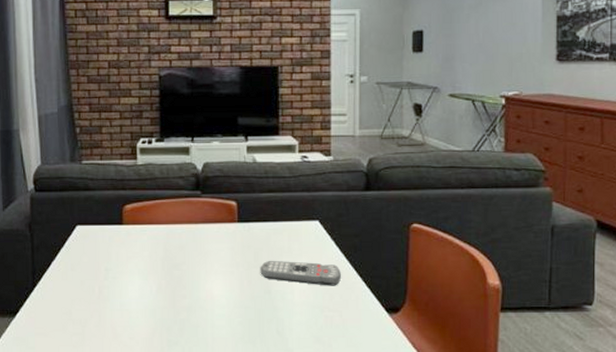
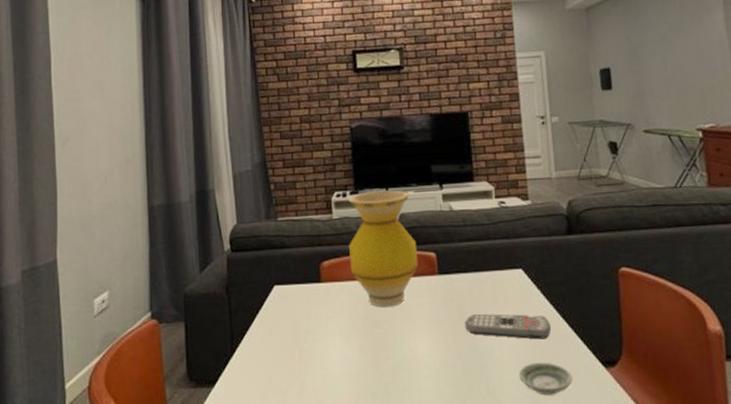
vase: none [152,139,219,251] -> present [348,190,419,307]
saucer: none [307,307,357,336] -> present [518,362,573,396]

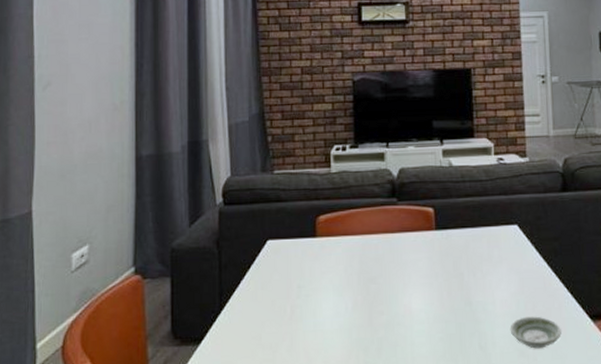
vase: present [348,190,419,307] -> none [347,145,416,263]
remote control: present [465,313,551,340] -> none [459,268,543,294]

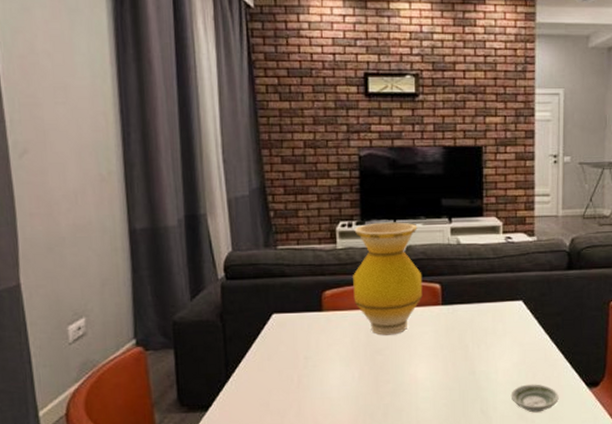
vase: none [347,145,416,263] -> present [353,222,423,335]

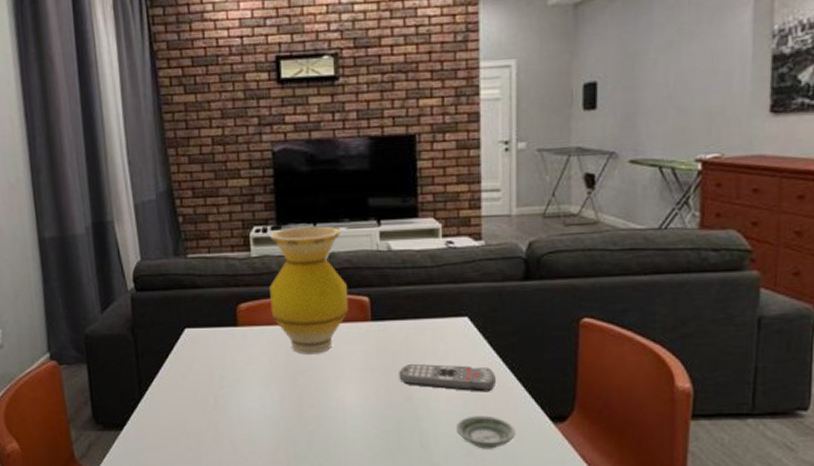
remote control: none [464,341,544,364] -> present [399,363,496,392]

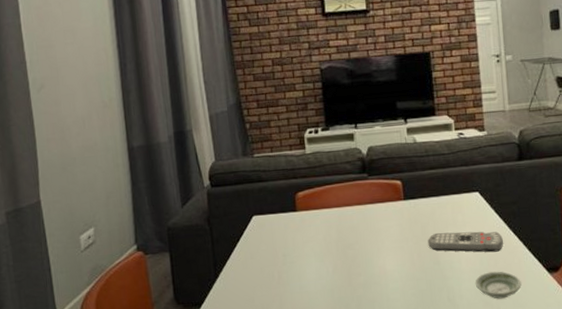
vase: present [269,226,349,354] -> none [320,125,386,231]

